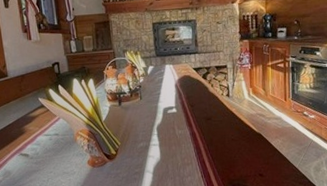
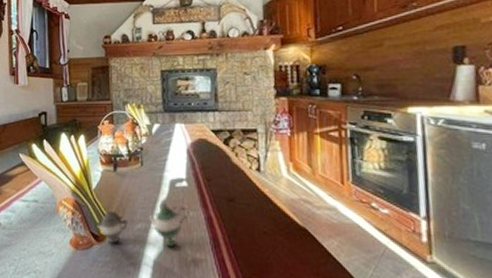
teapot: none [106,125,179,160] -> present [94,202,190,246]

